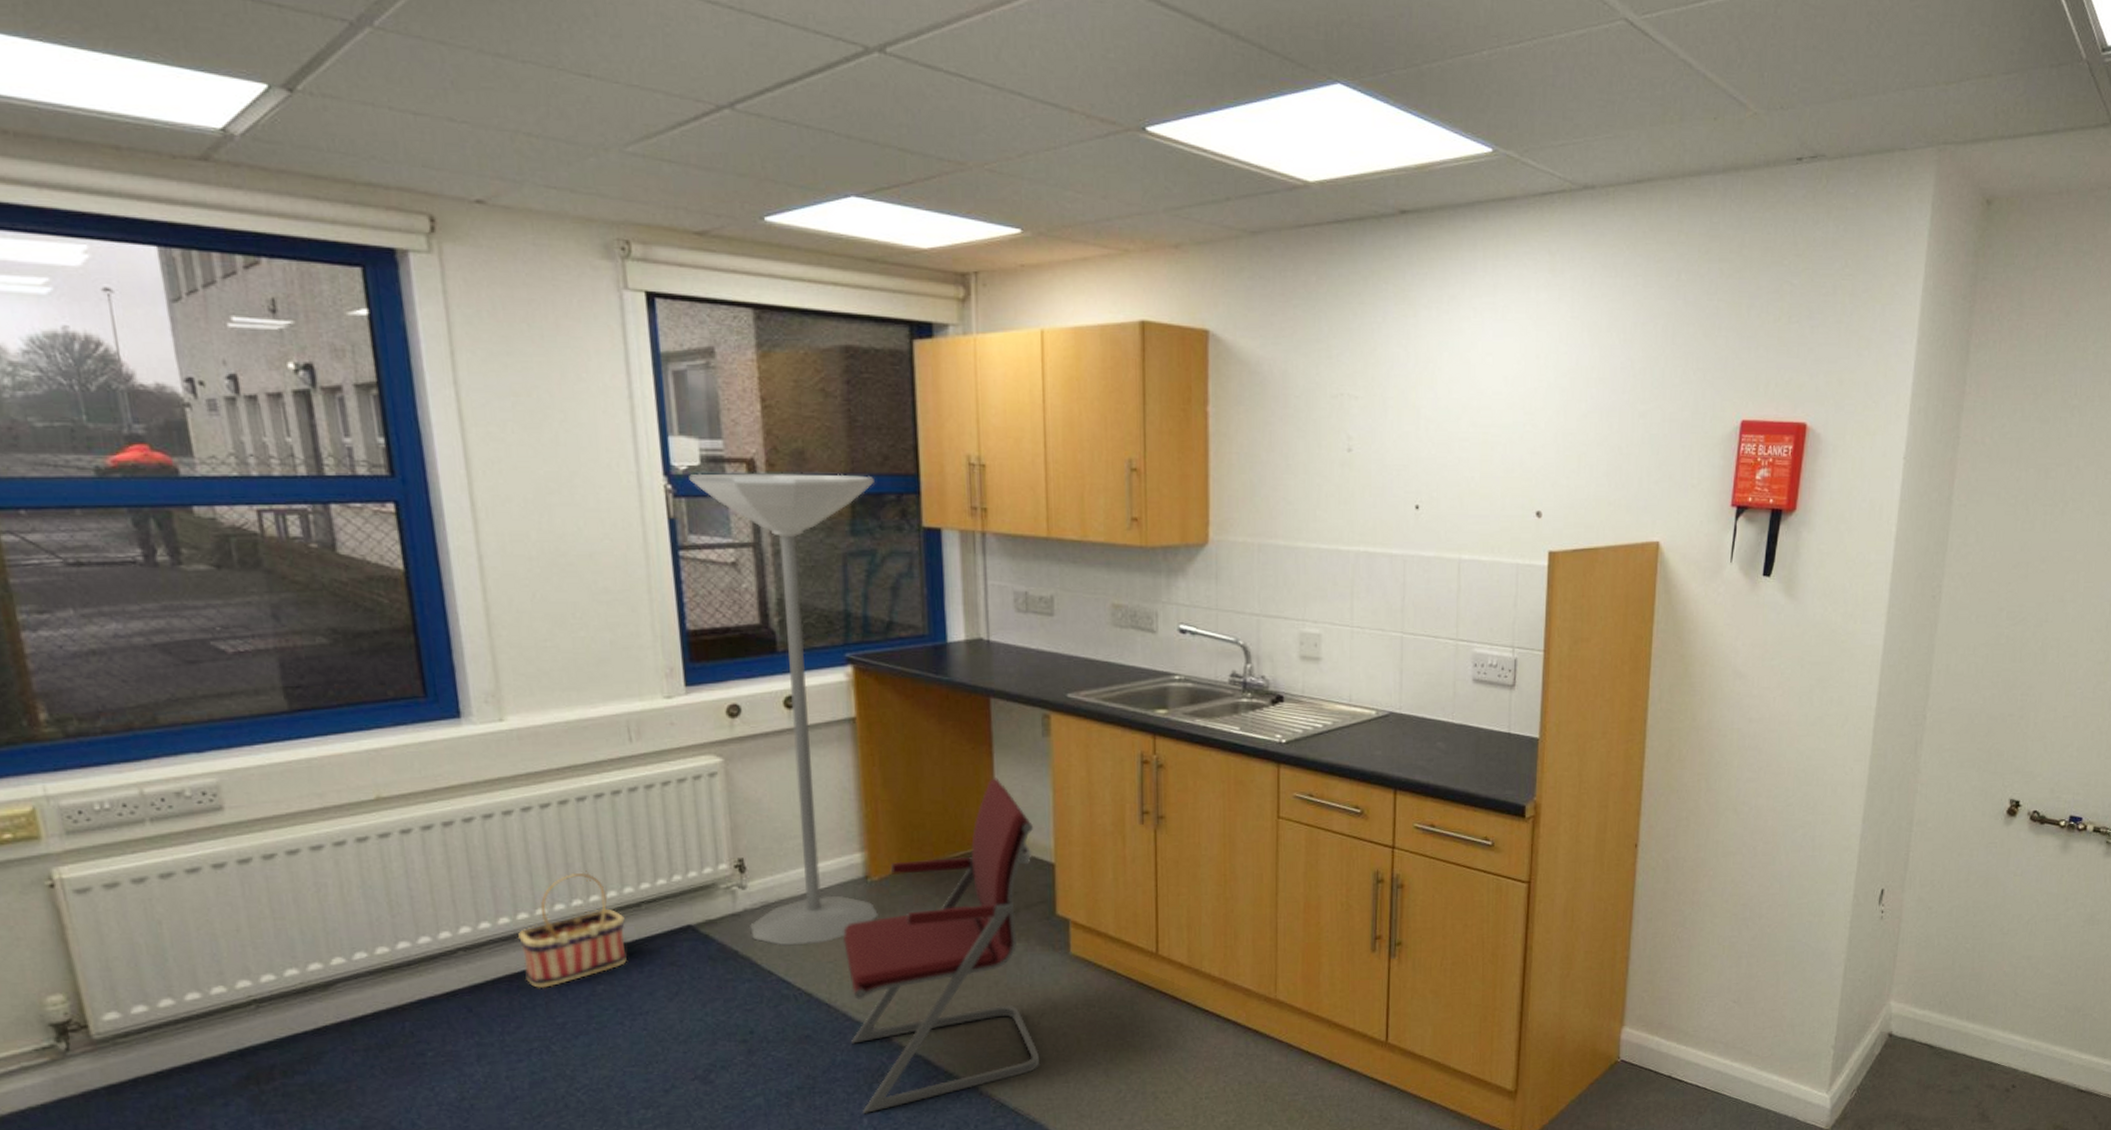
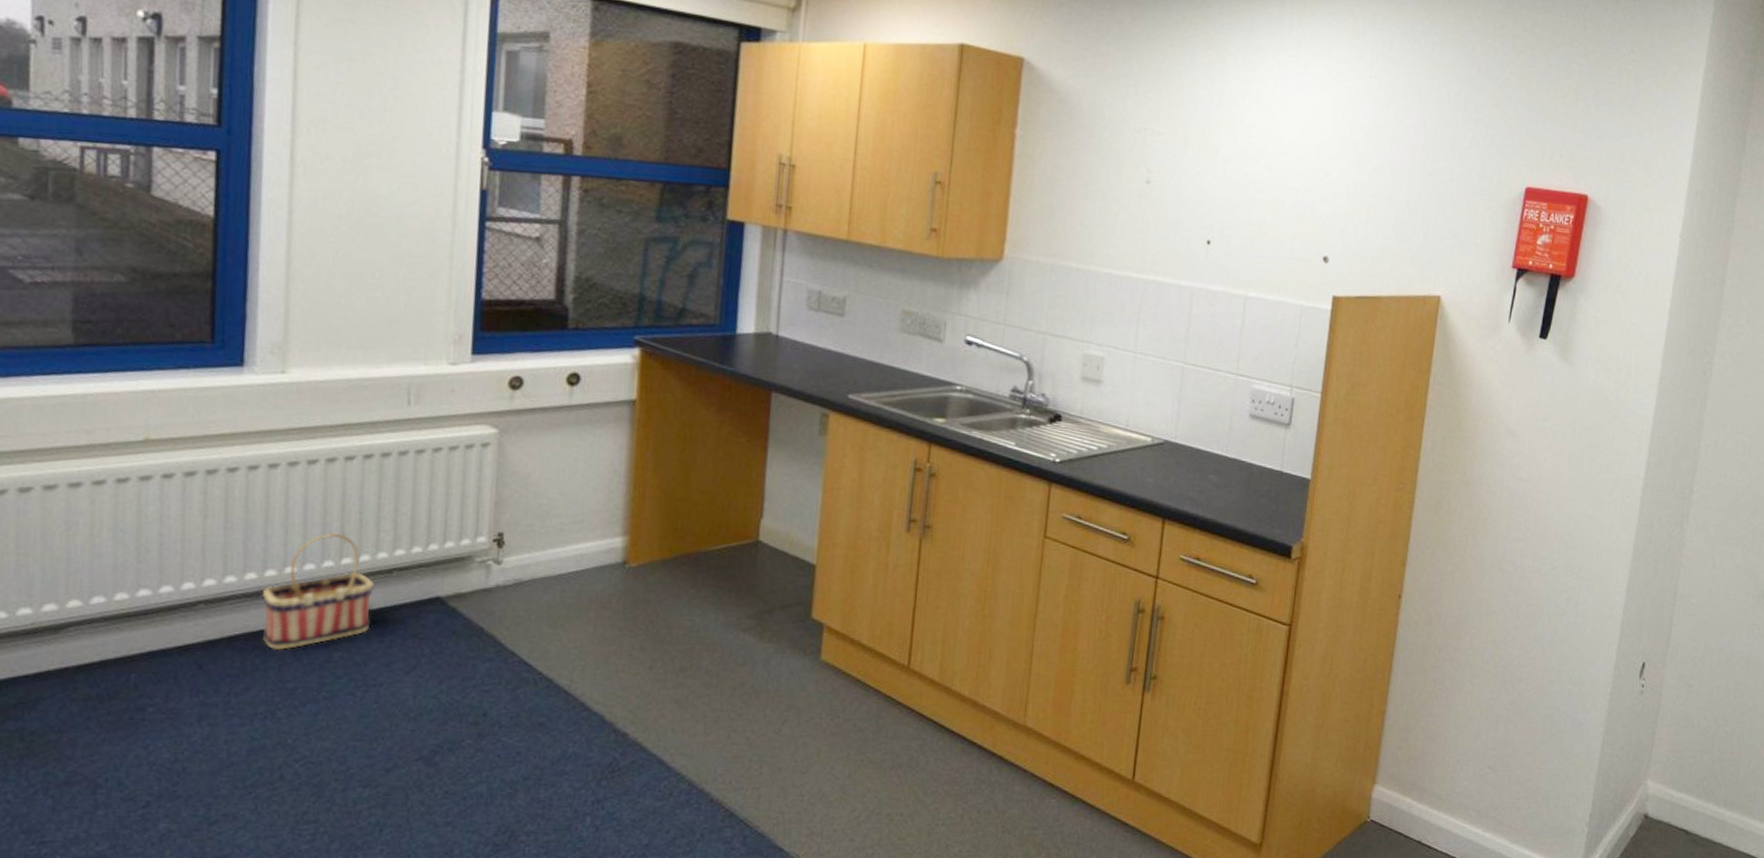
floor lamp: present [689,473,878,946] -> none [498,149,686,627]
office chair: present [842,778,1041,1114] -> none [586,472,799,813]

